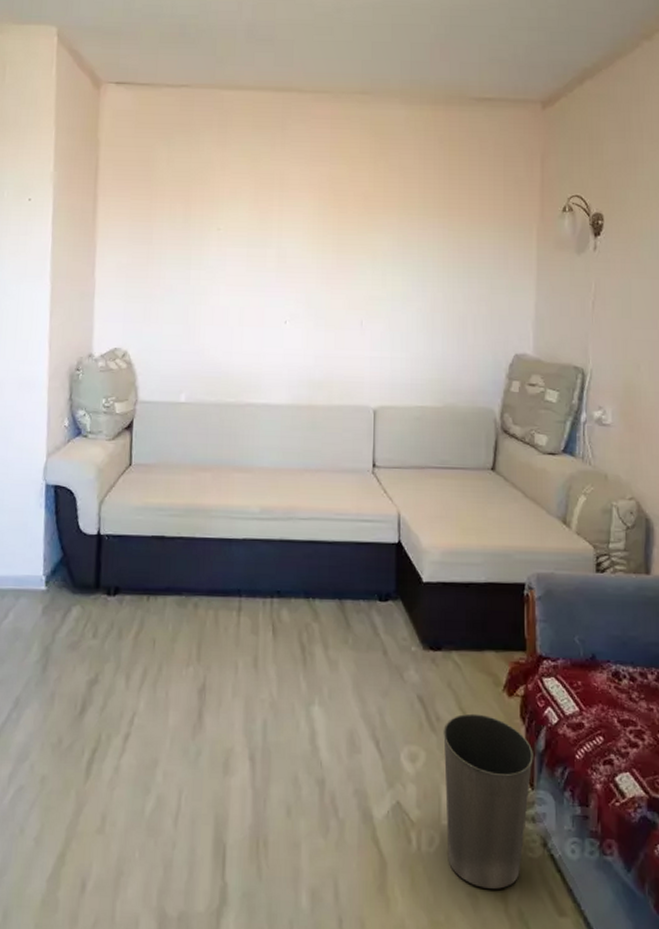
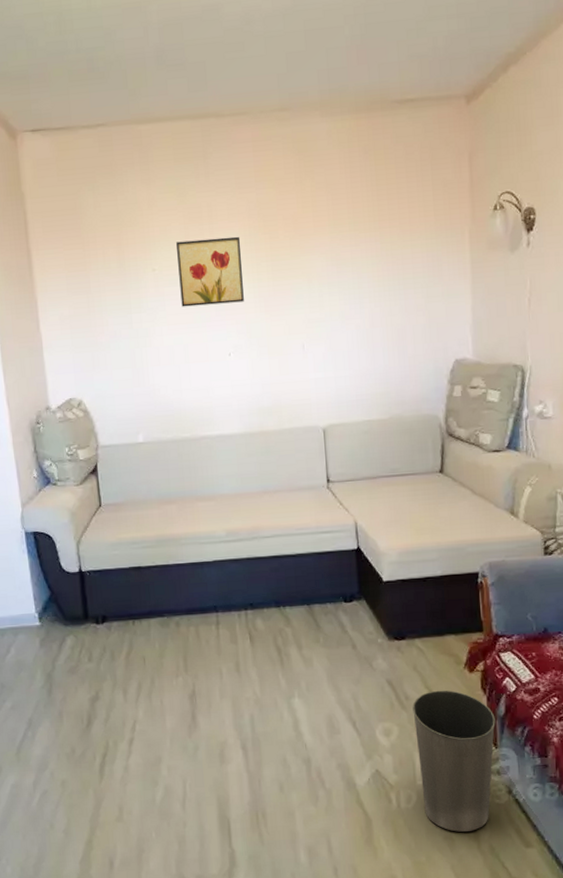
wall art: none [242,205,309,271] -> present [176,236,244,307]

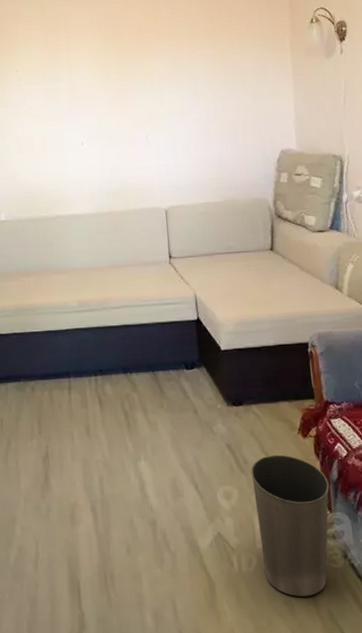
wall art: present [176,236,244,307] -> none [37,43,95,103]

